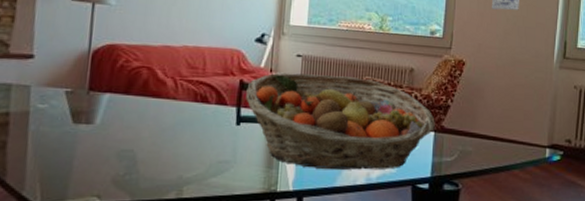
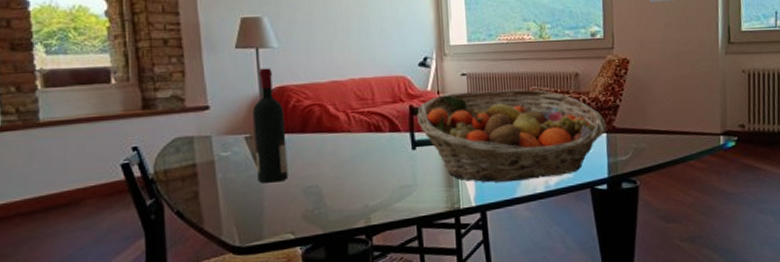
wine bottle: none [71,23,111,142] -> present [253,68,288,183]

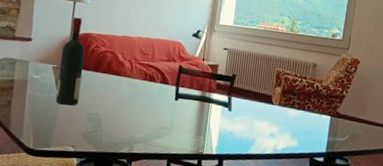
fruit basket: present [417,89,607,183] -> none [183,61,332,143]

